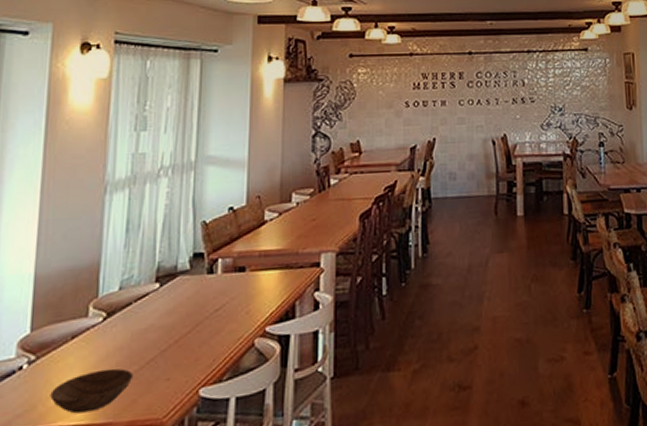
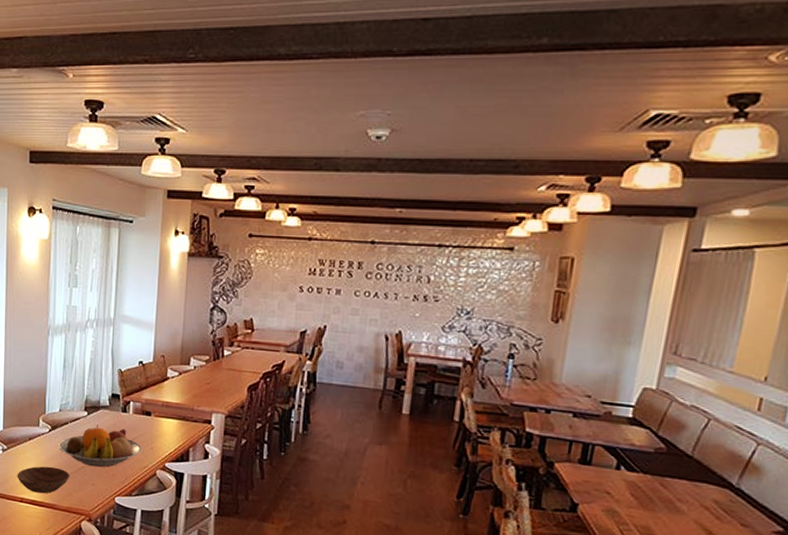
fruit bowl: none [117,295,235,356] -> present [58,425,142,468]

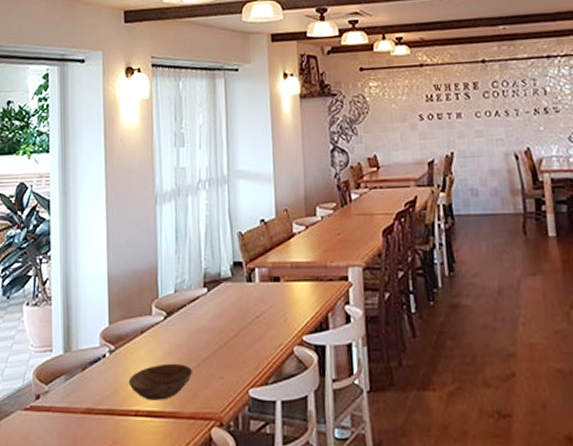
fruit bowl: present [58,425,142,468] -> none [176,302,275,355]

